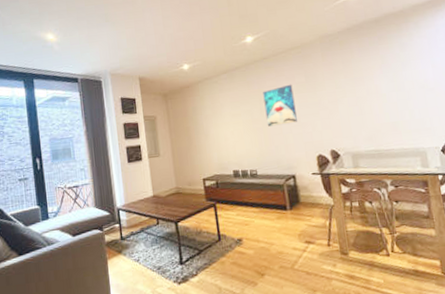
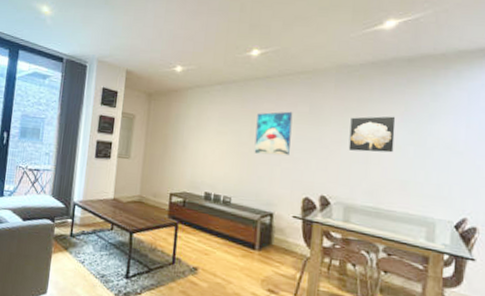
wall art: none [341,70,381,107] -> present [348,116,396,153]

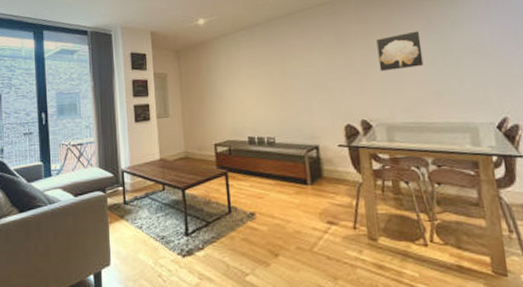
wall art: present [254,111,293,155] -> none [285,44,324,90]

